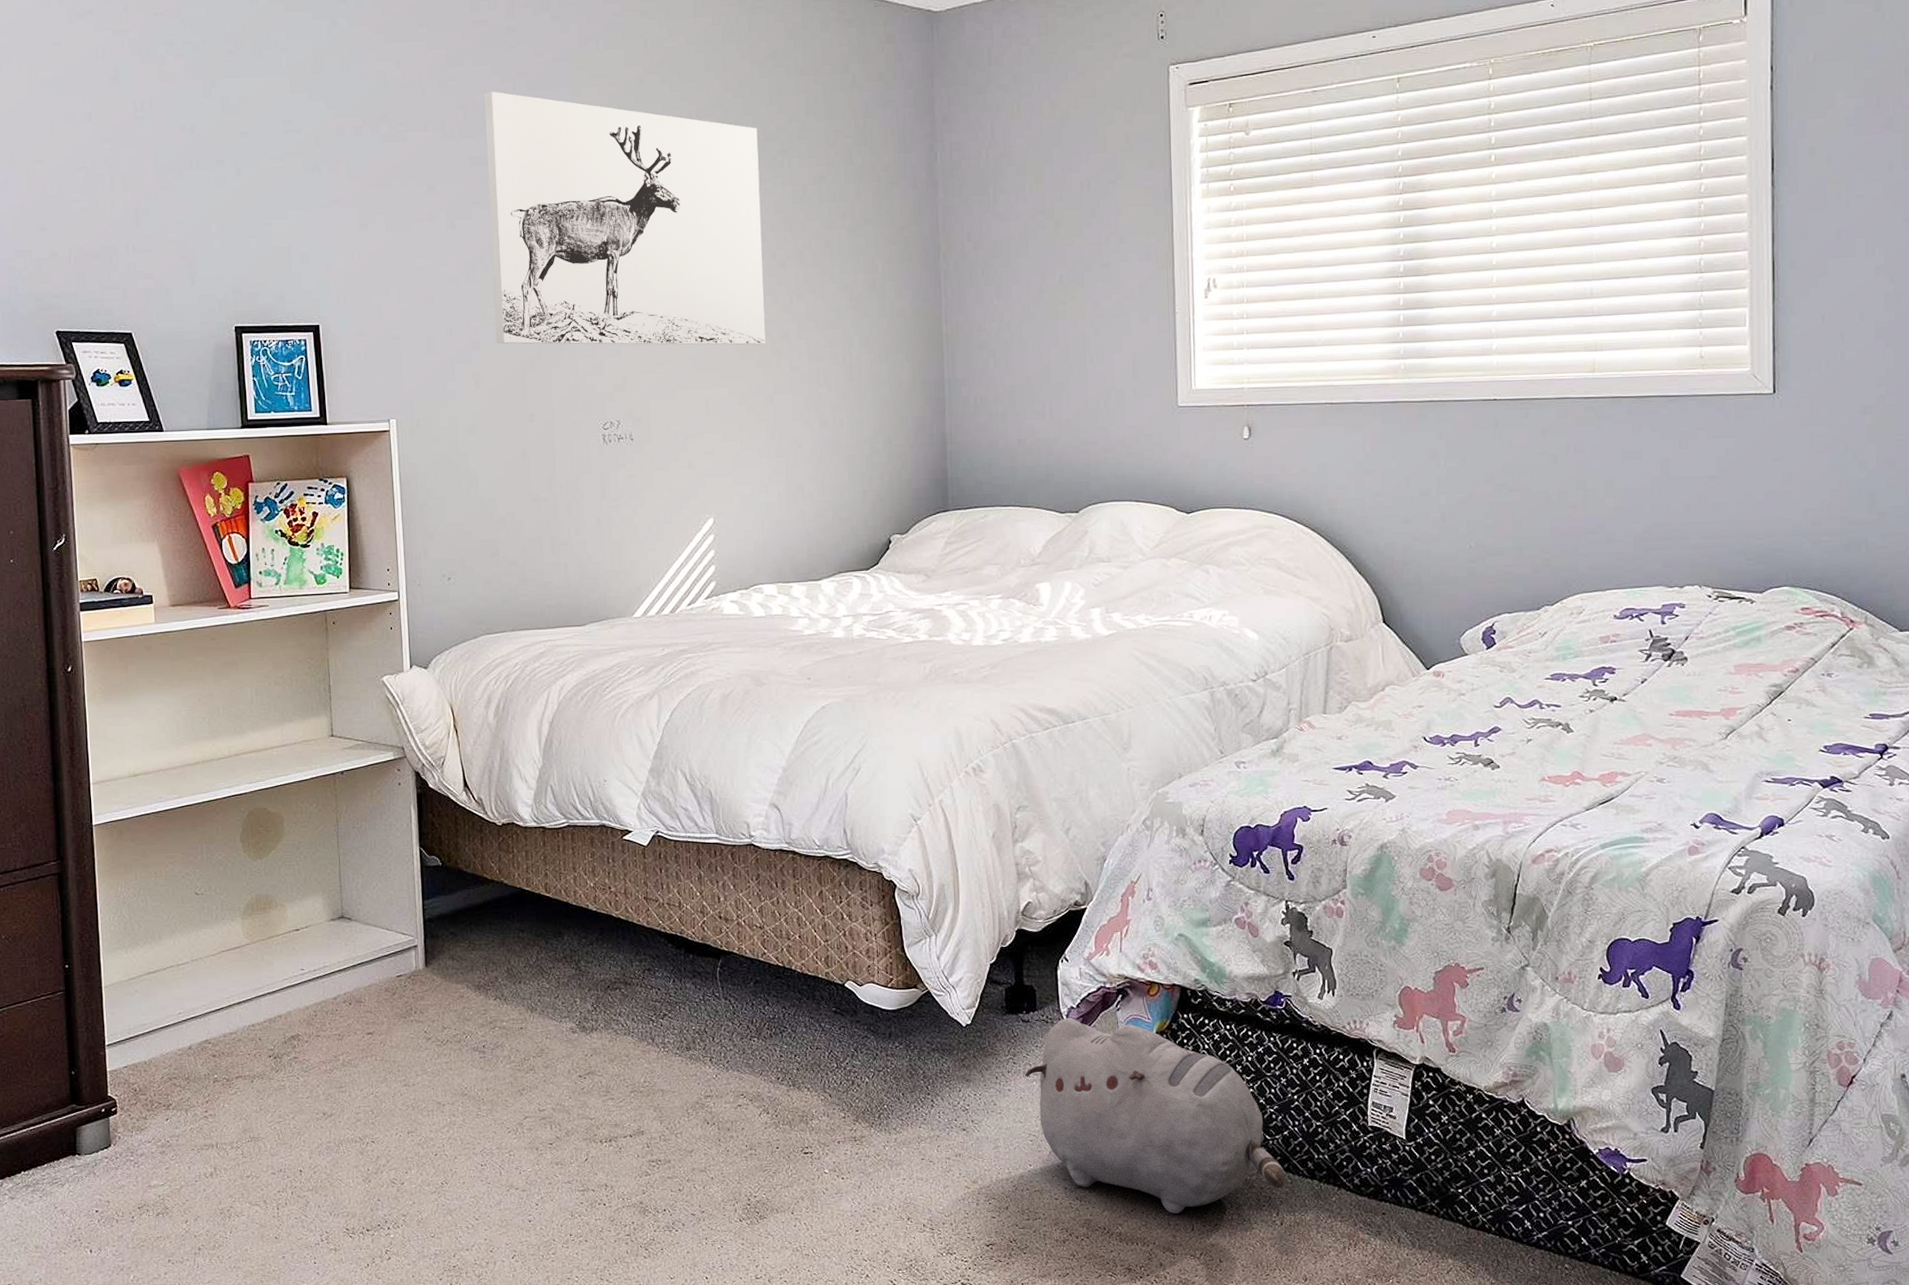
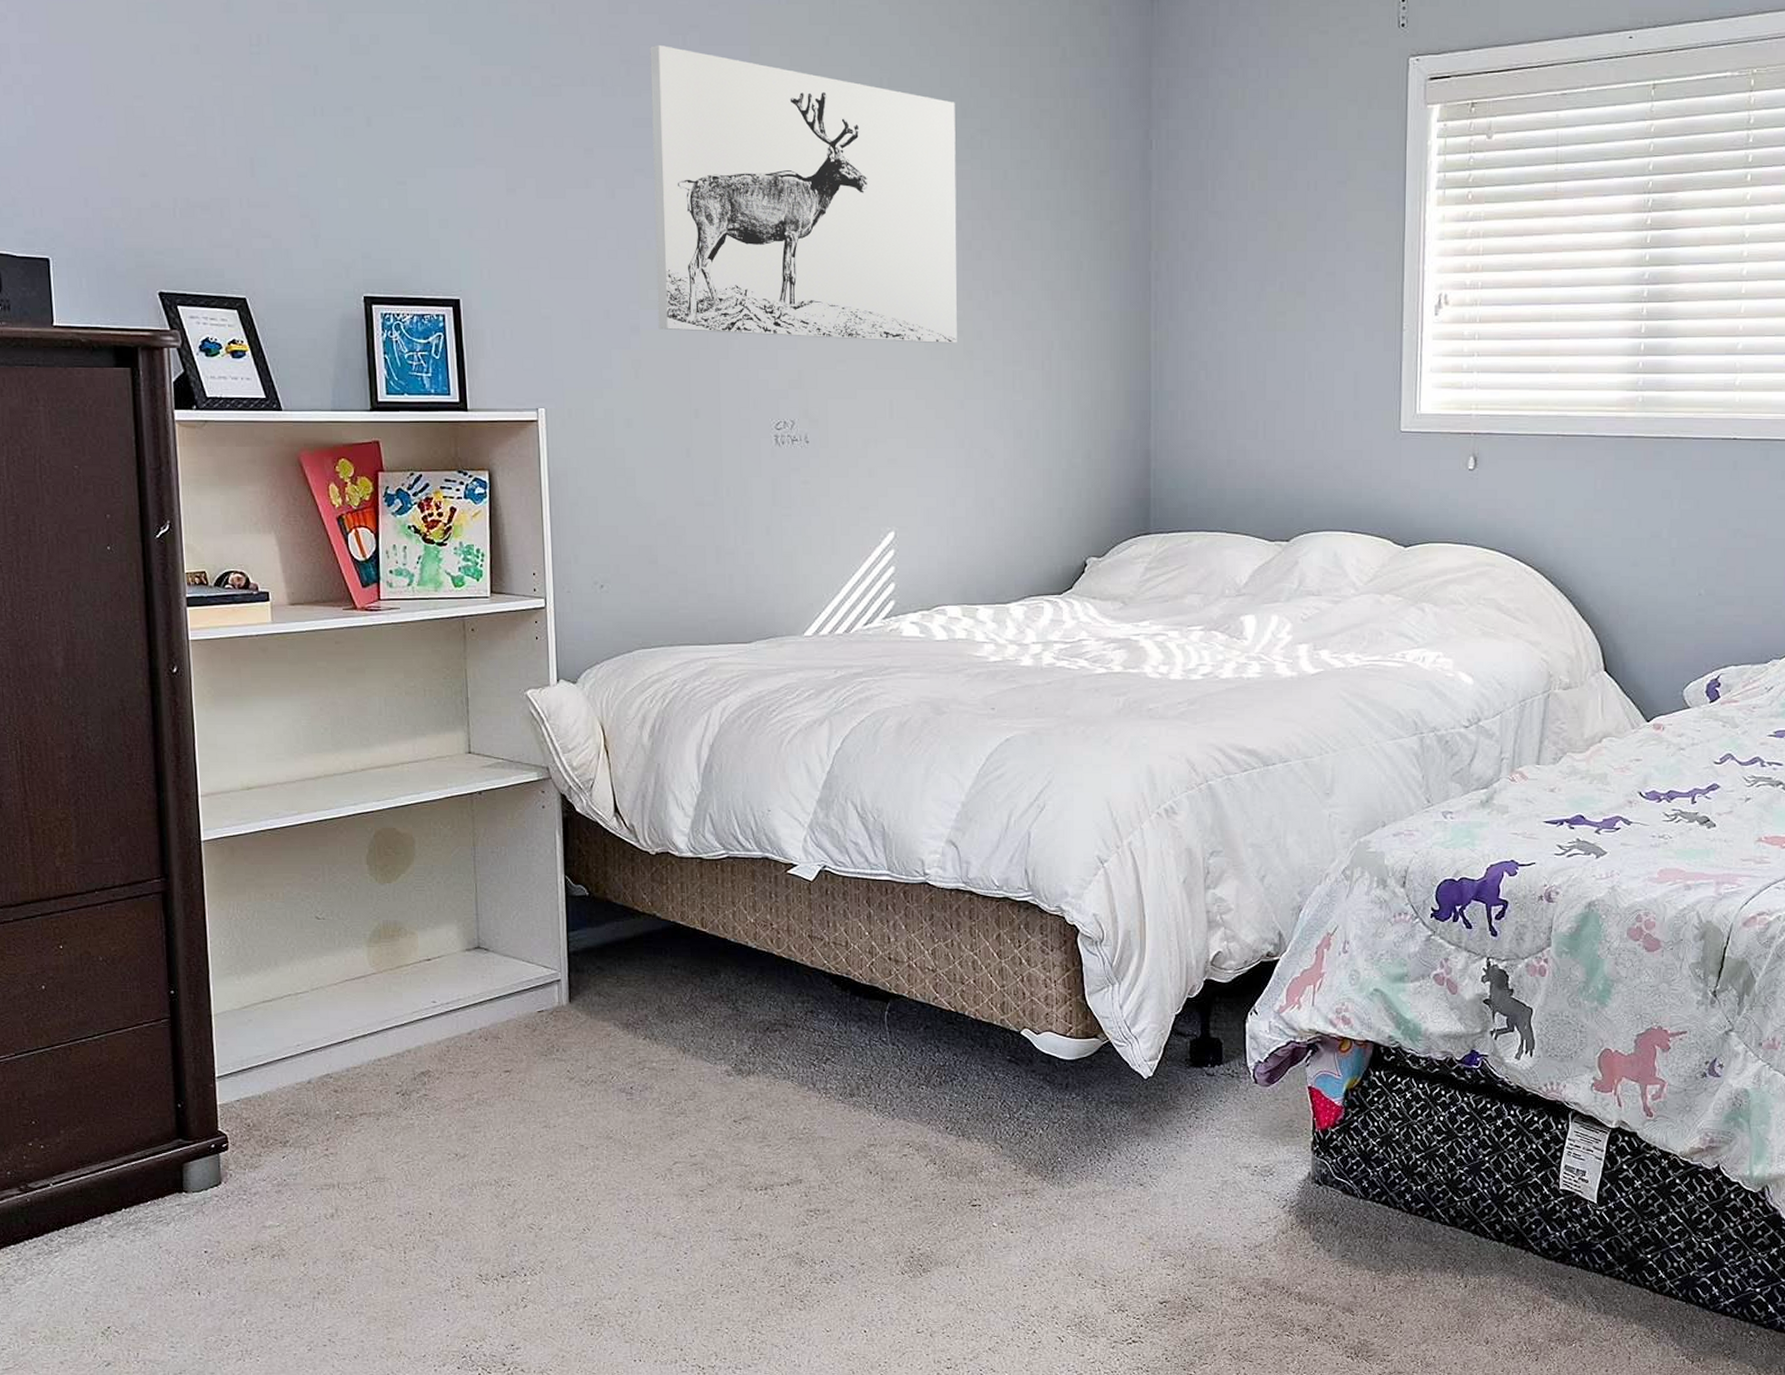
plush toy: present [1025,1017,1286,1214] -> none [1207,1072,1472,1274]

